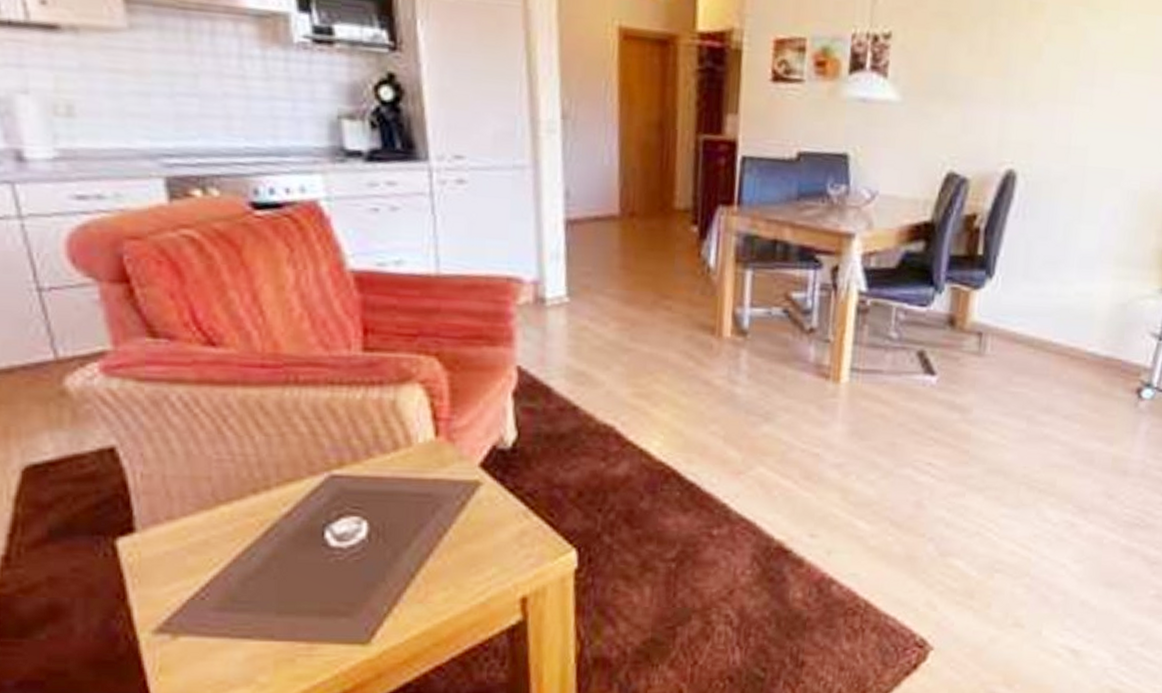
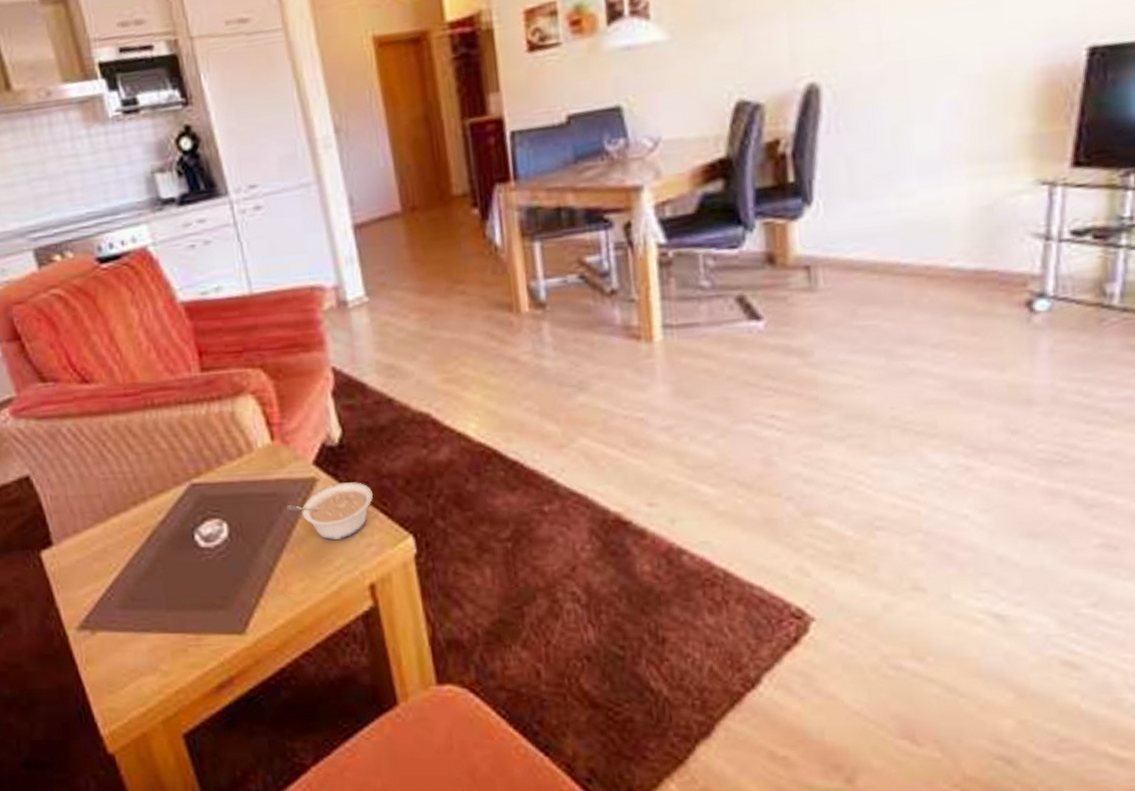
legume: none [441,489,540,549] -> present [287,482,373,541]

